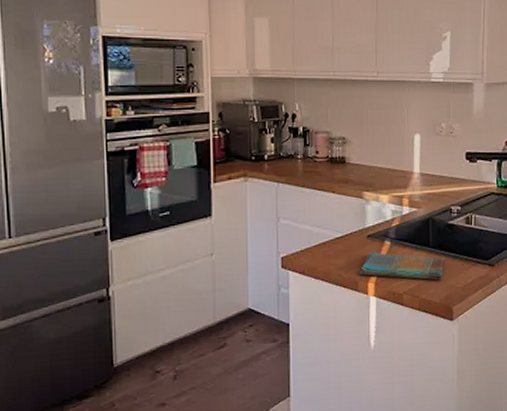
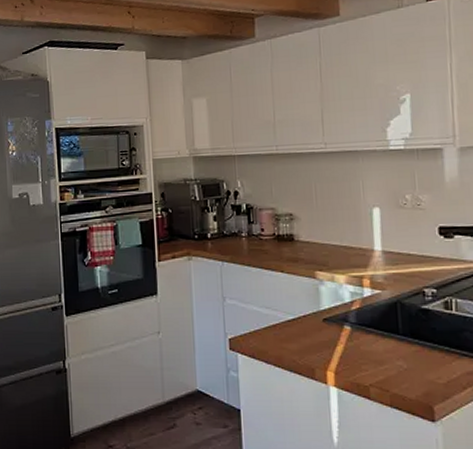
dish towel: present [359,251,445,280] -> none [316,336,420,374]

